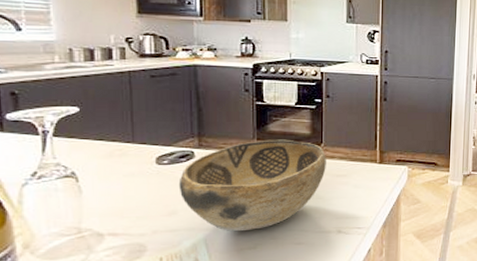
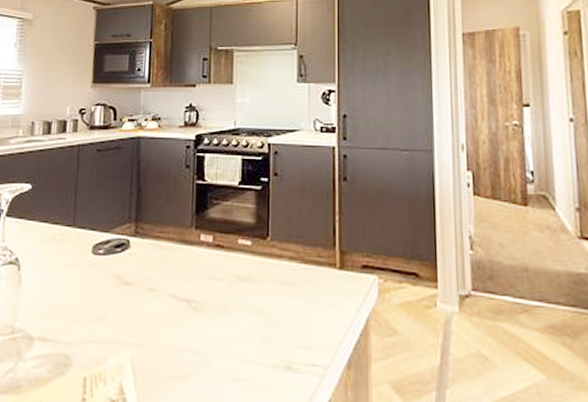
decorative bowl: present [178,139,326,231] -> none [111,228,273,352]

